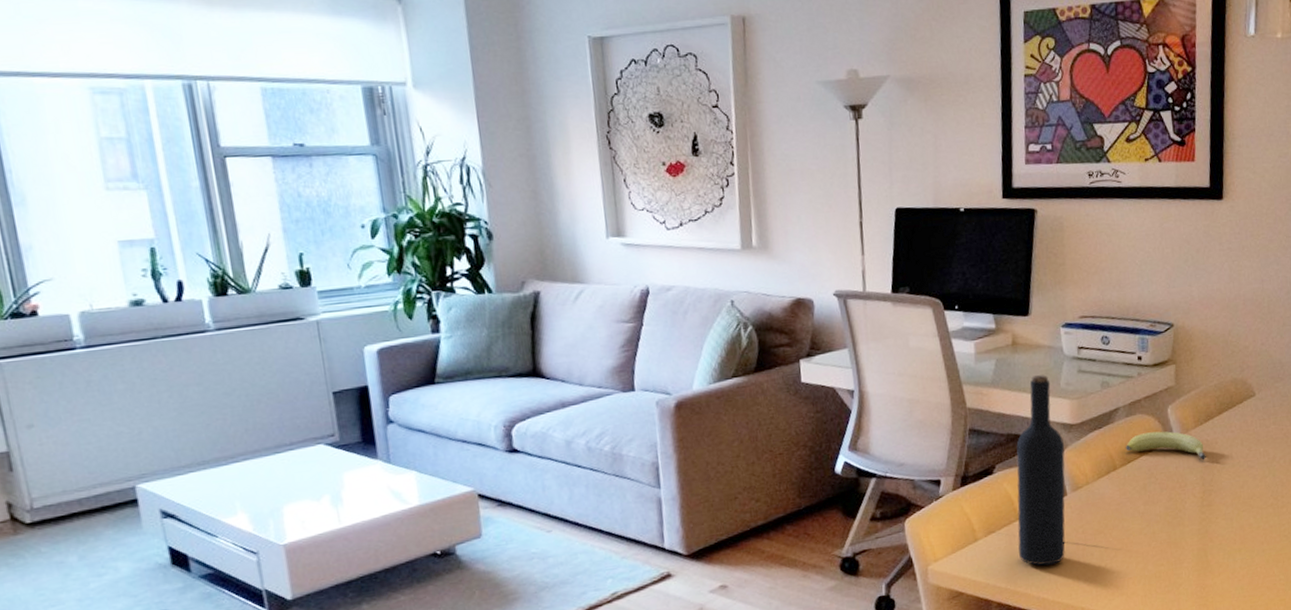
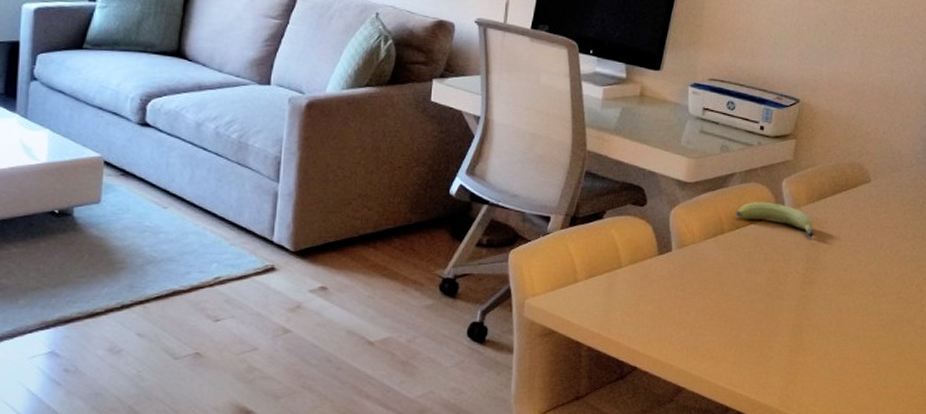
wine bottle: present [1016,375,1065,566] -> none [616,129,677,317]

